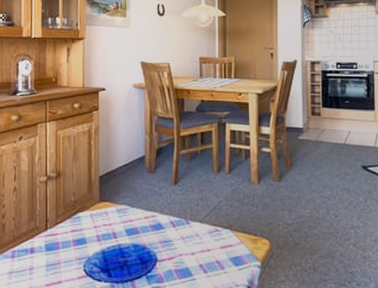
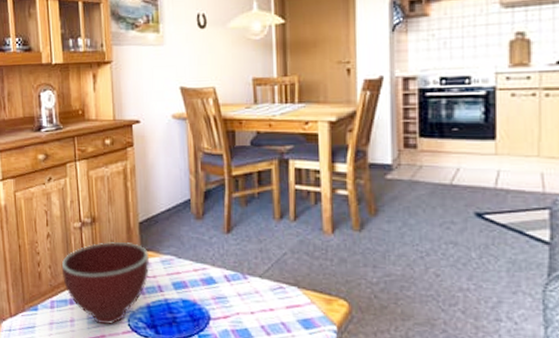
bowl: none [25,194,107,271] -> present [61,242,150,325]

